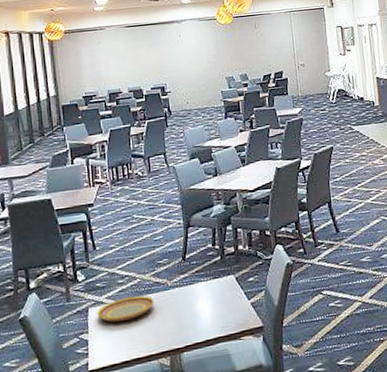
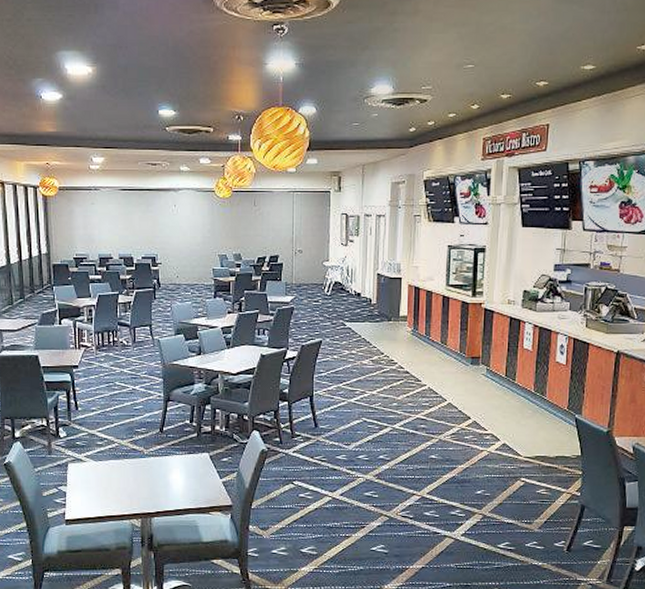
plate: present [97,295,154,323] -> none [76,459,130,480]

